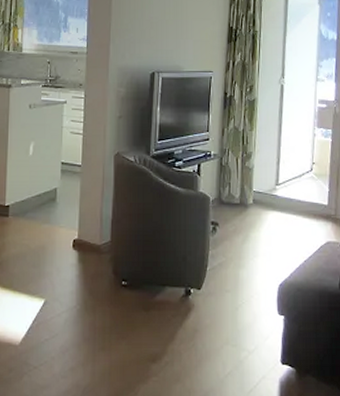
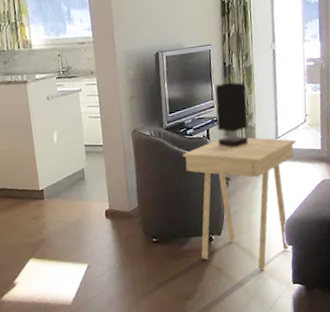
side table: none [167,175,299,340] -> present [182,136,296,270]
table lamp: none [209,114,246,189] -> present [215,82,248,148]

